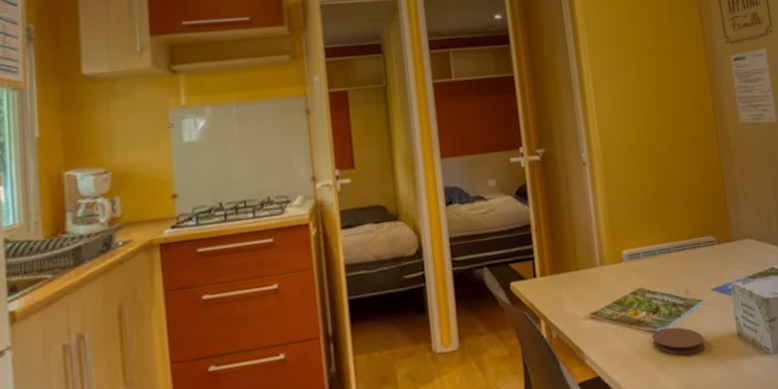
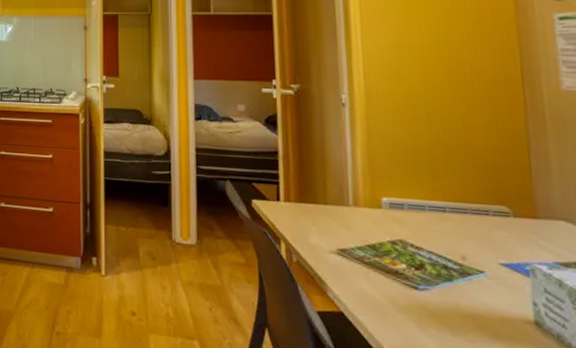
coaster: present [651,327,706,355] -> none [411,287,485,326]

